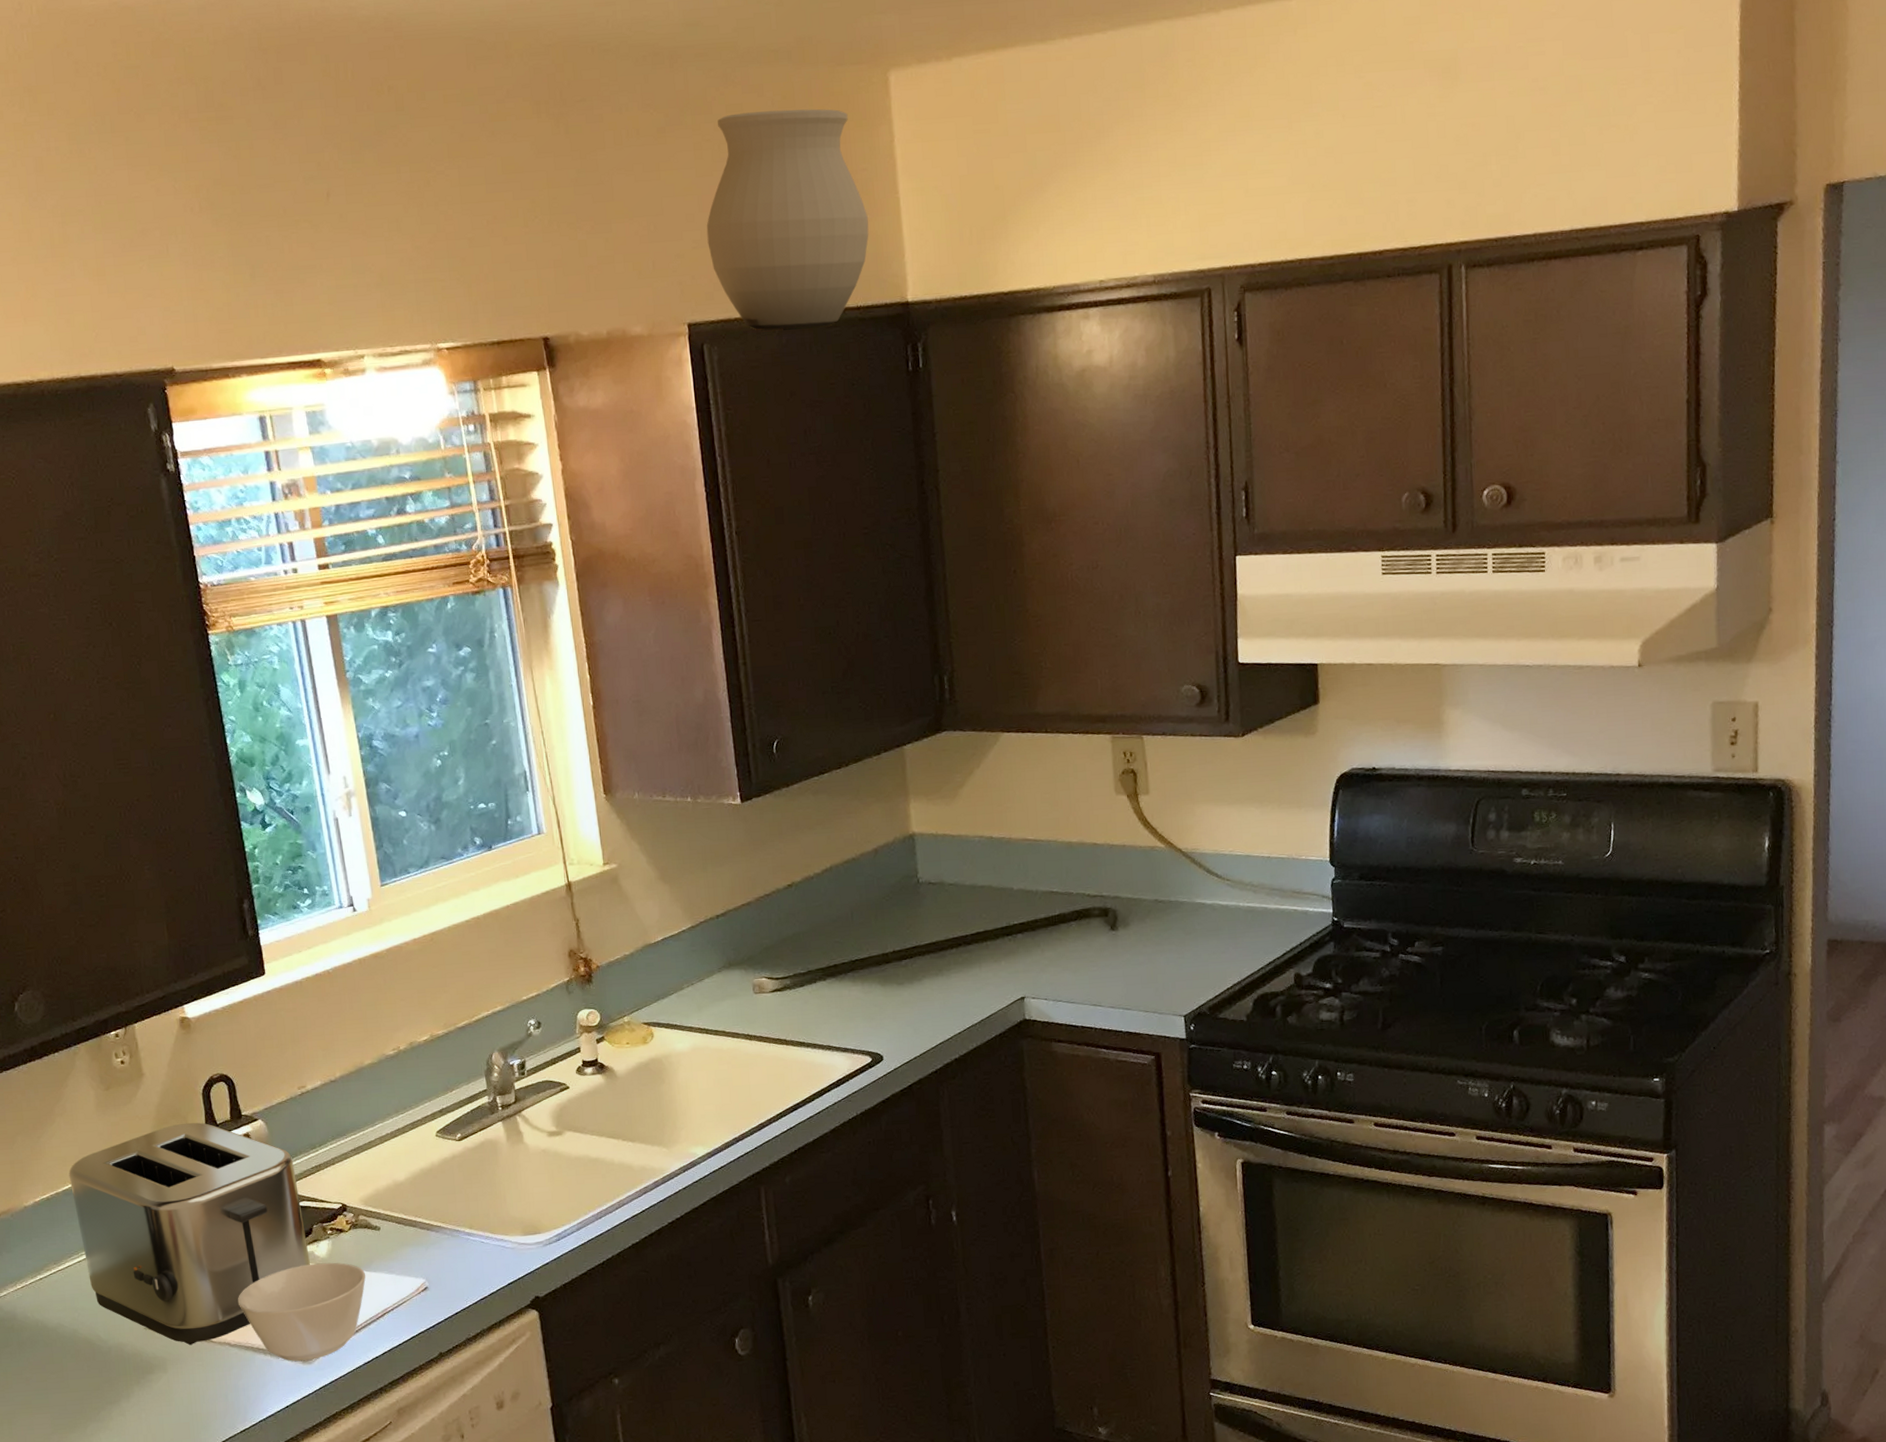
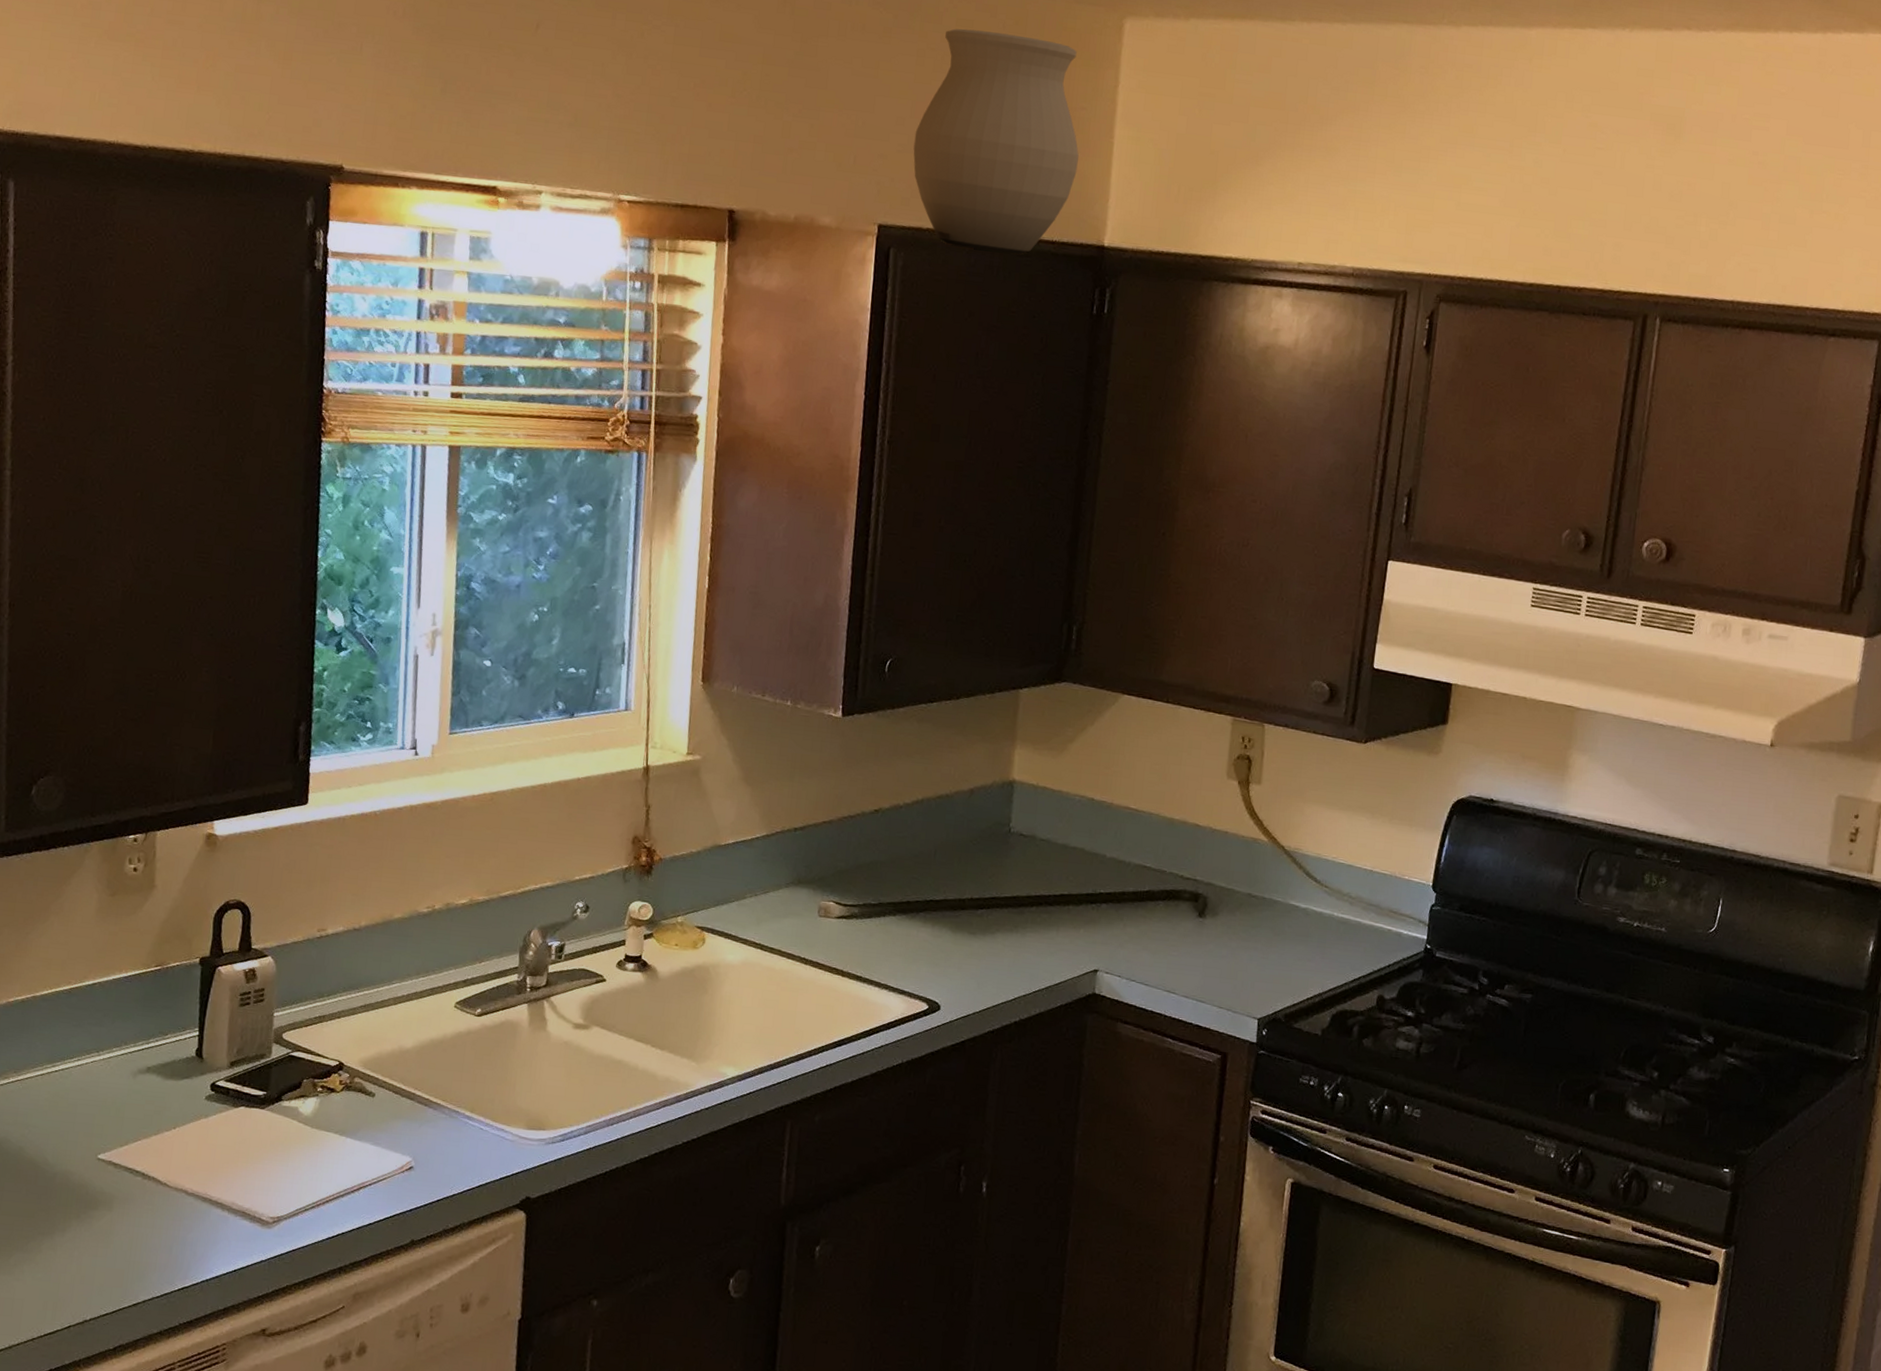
toaster: present [68,1122,310,1346] -> none [49,945,297,1186]
bowl: present [237,1262,366,1361] -> none [204,1120,349,1224]

